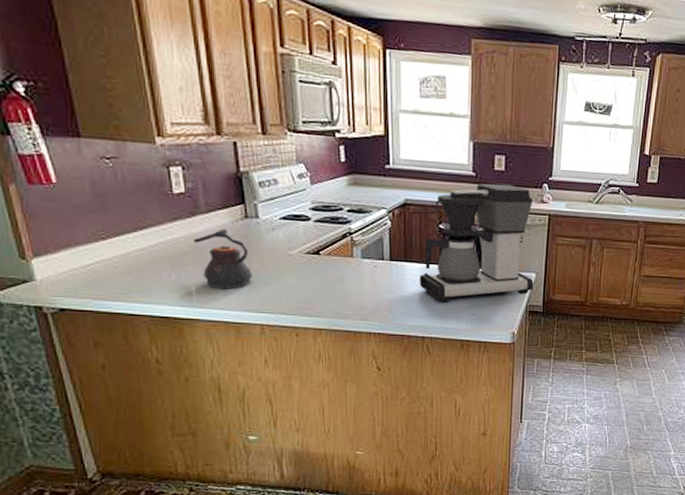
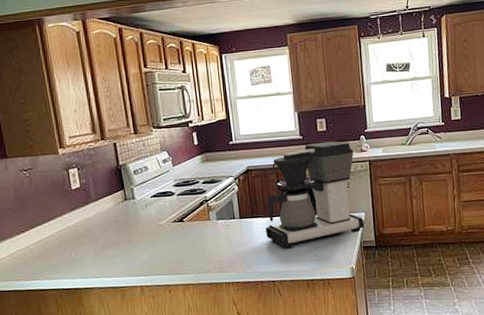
teapot: present [193,228,253,290] -> none [87,211,133,261]

